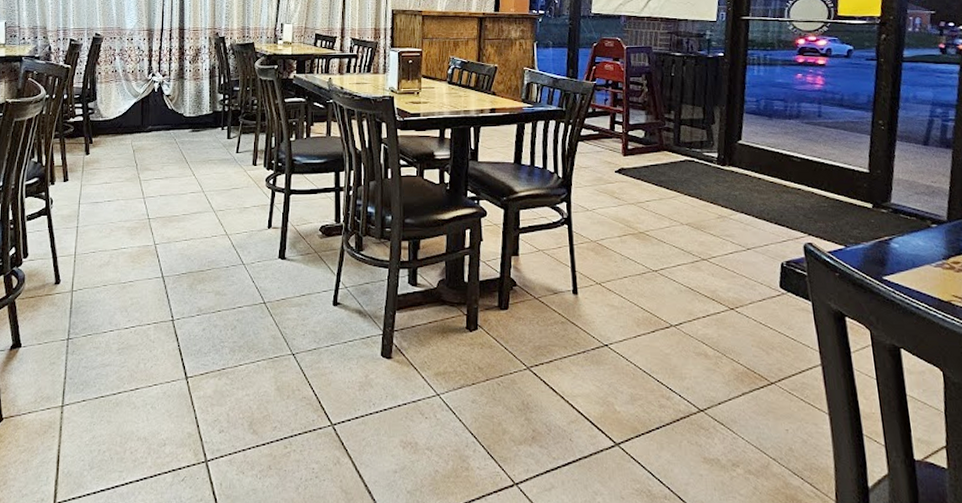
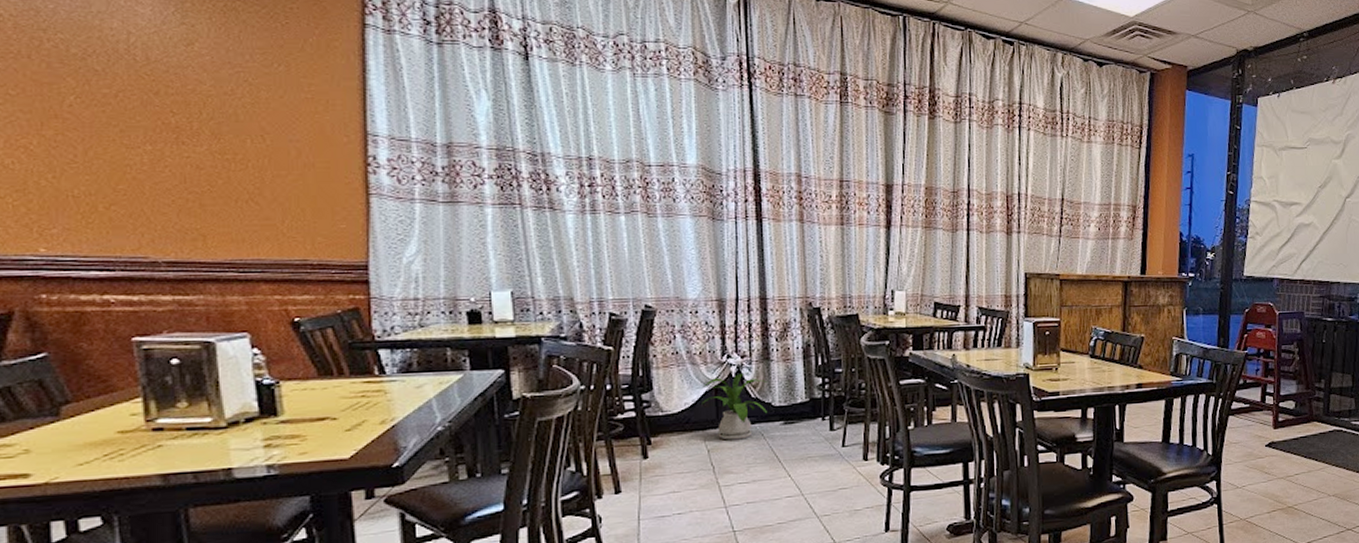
house plant: none [131,88,181,143] -> present [701,372,767,440]

